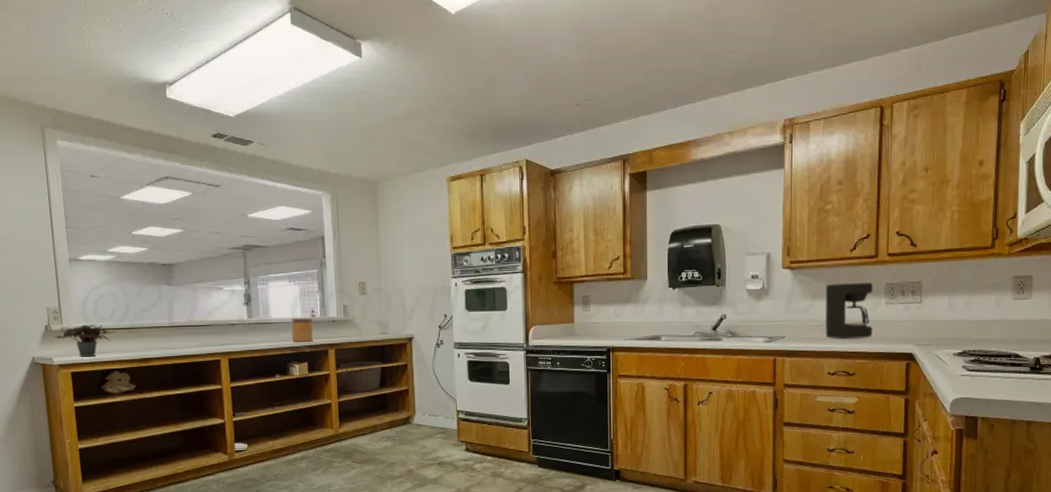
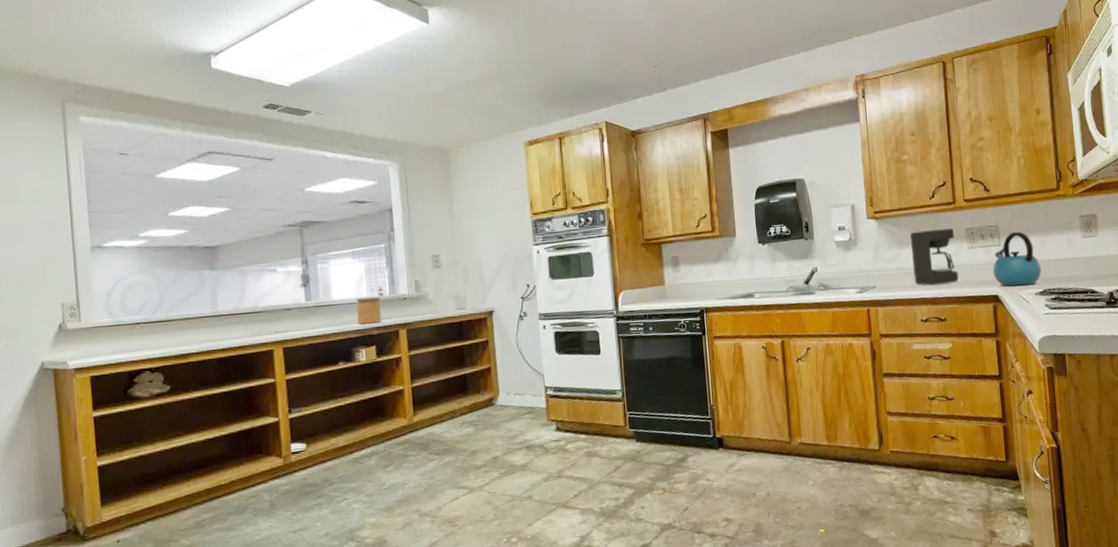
potted plant: present [54,324,117,357] -> none [69,318,149,358]
basket: present [339,361,383,392] -> none [412,339,461,376]
kettle: none [910,289,964,345] -> present [993,231,1042,287]

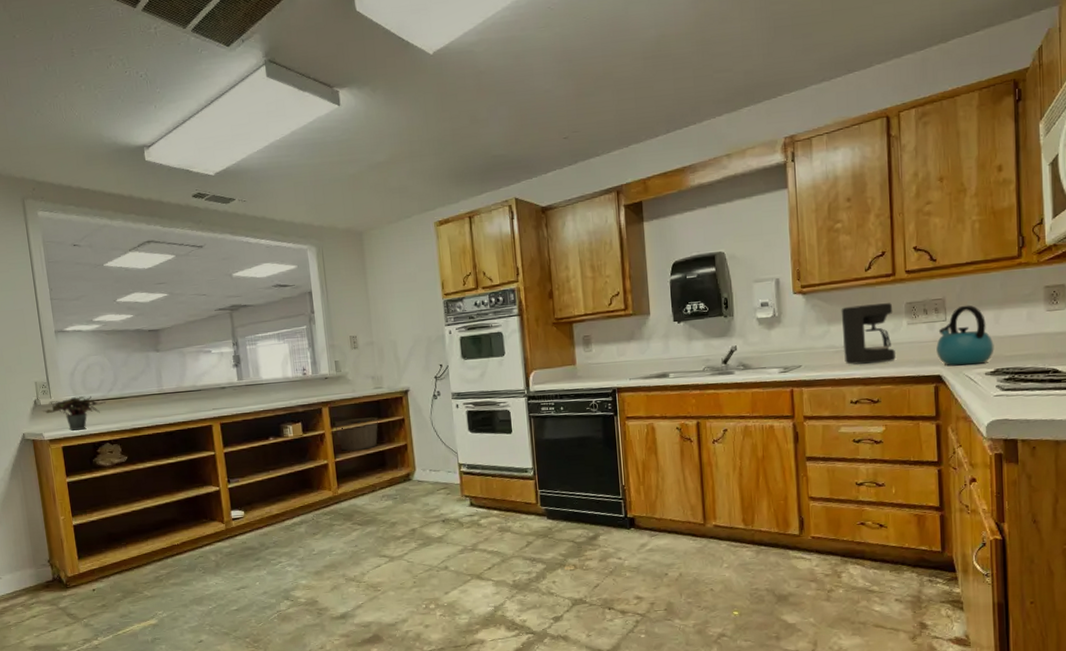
potted plant: none [69,318,149,358] -> present [43,396,107,431]
jar: present [356,297,382,325] -> none [282,376,306,402]
basket: none [412,339,461,376] -> present [334,417,379,451]

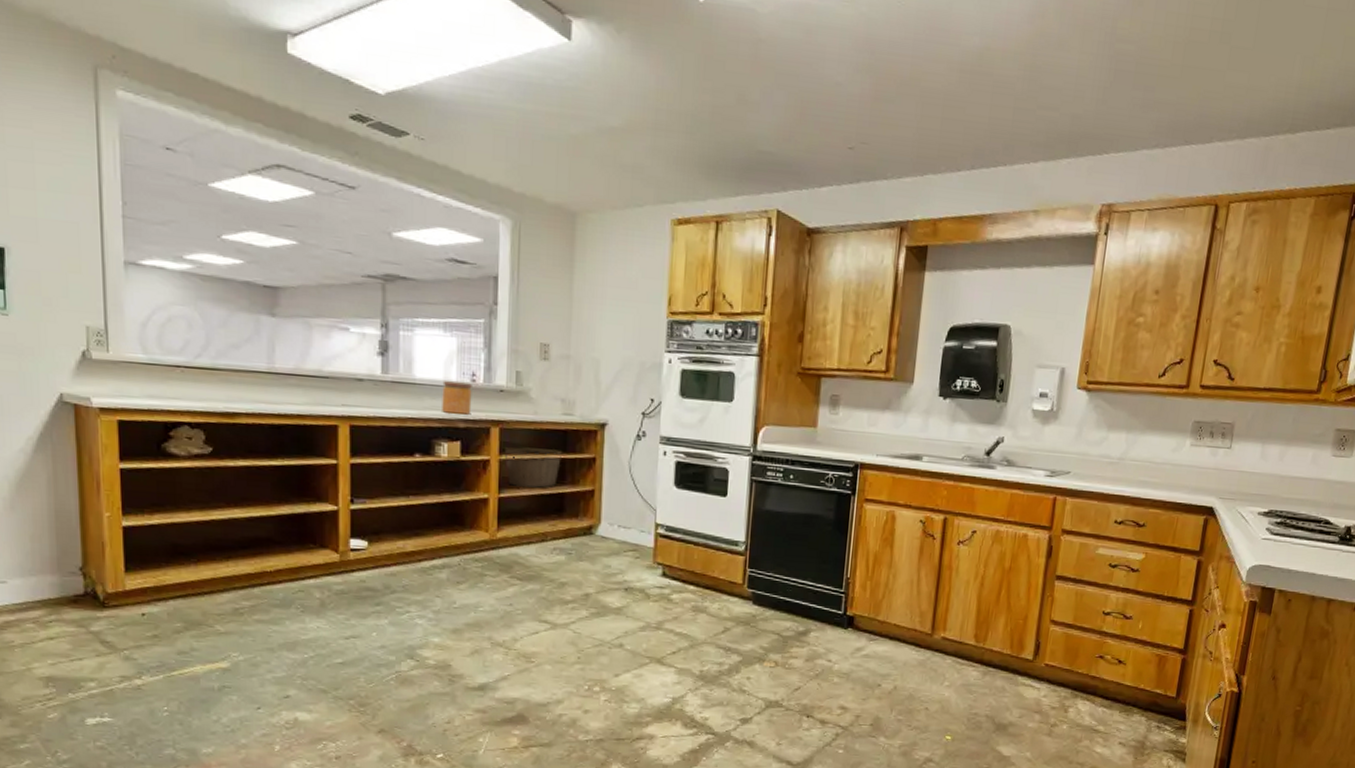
potted plant: present [43,396,107,431] -> none [94,355,191,403]
jar: none [282,376,306,402] -> present [442,381,472,415]
coffee maker: present [841,303,896,365] -> none [1117,414,1179,484]
kettle: present [936,305,994,366] -> none [1213,434,1274,502]

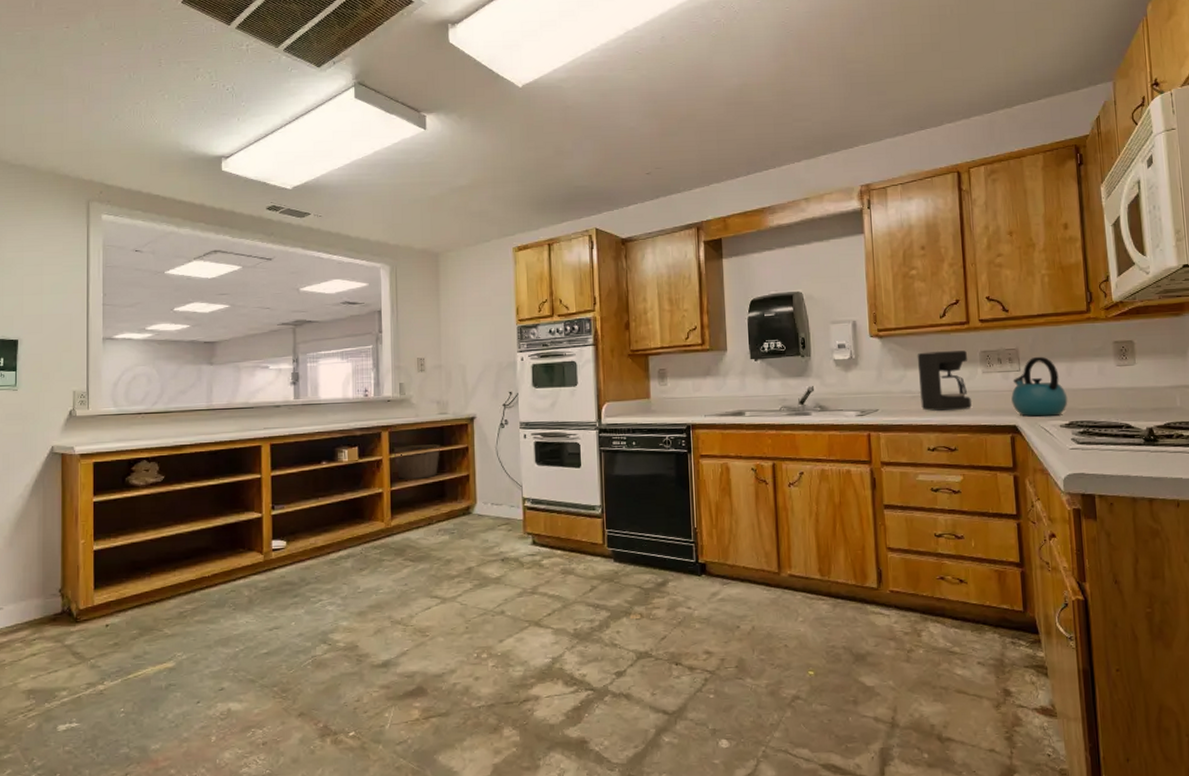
jar: present [442,381,472,415] -> none [342,398,366,425]
coffee maker: none [1117,414,1179,484] -> present [917,350,972,411]
kettle: none [1213,434,1274,502] -> present [1011,356,1068,417]

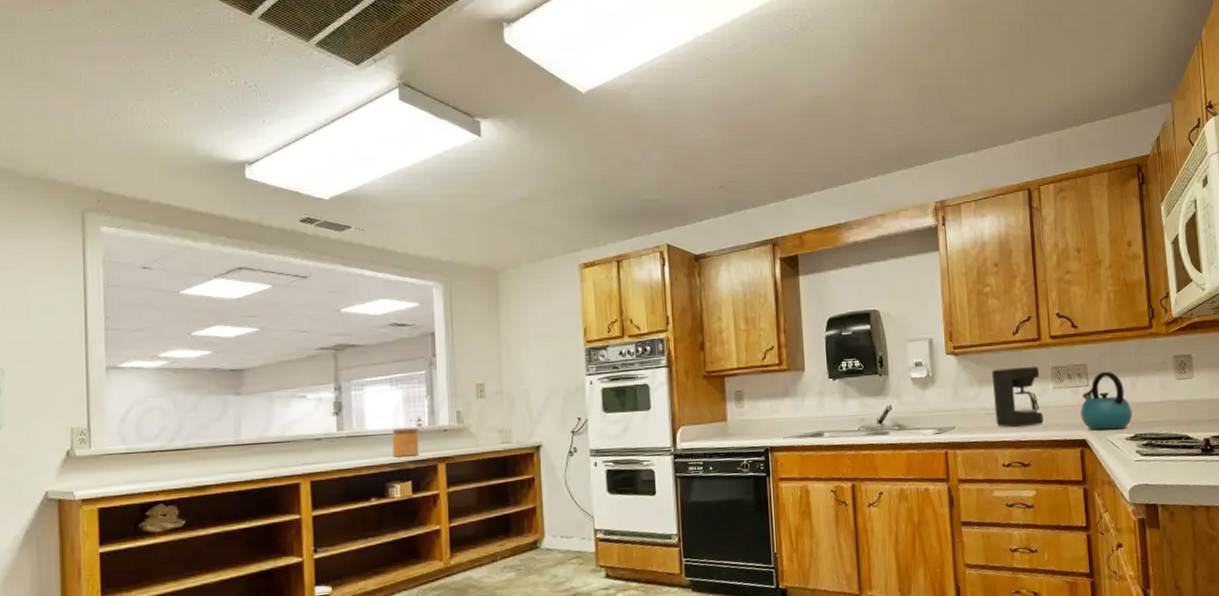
jar: none [342,398,366,425] -> present [392,428,419,457]
basket: present [393,444,441,479] -> none [451,475,505,514]

